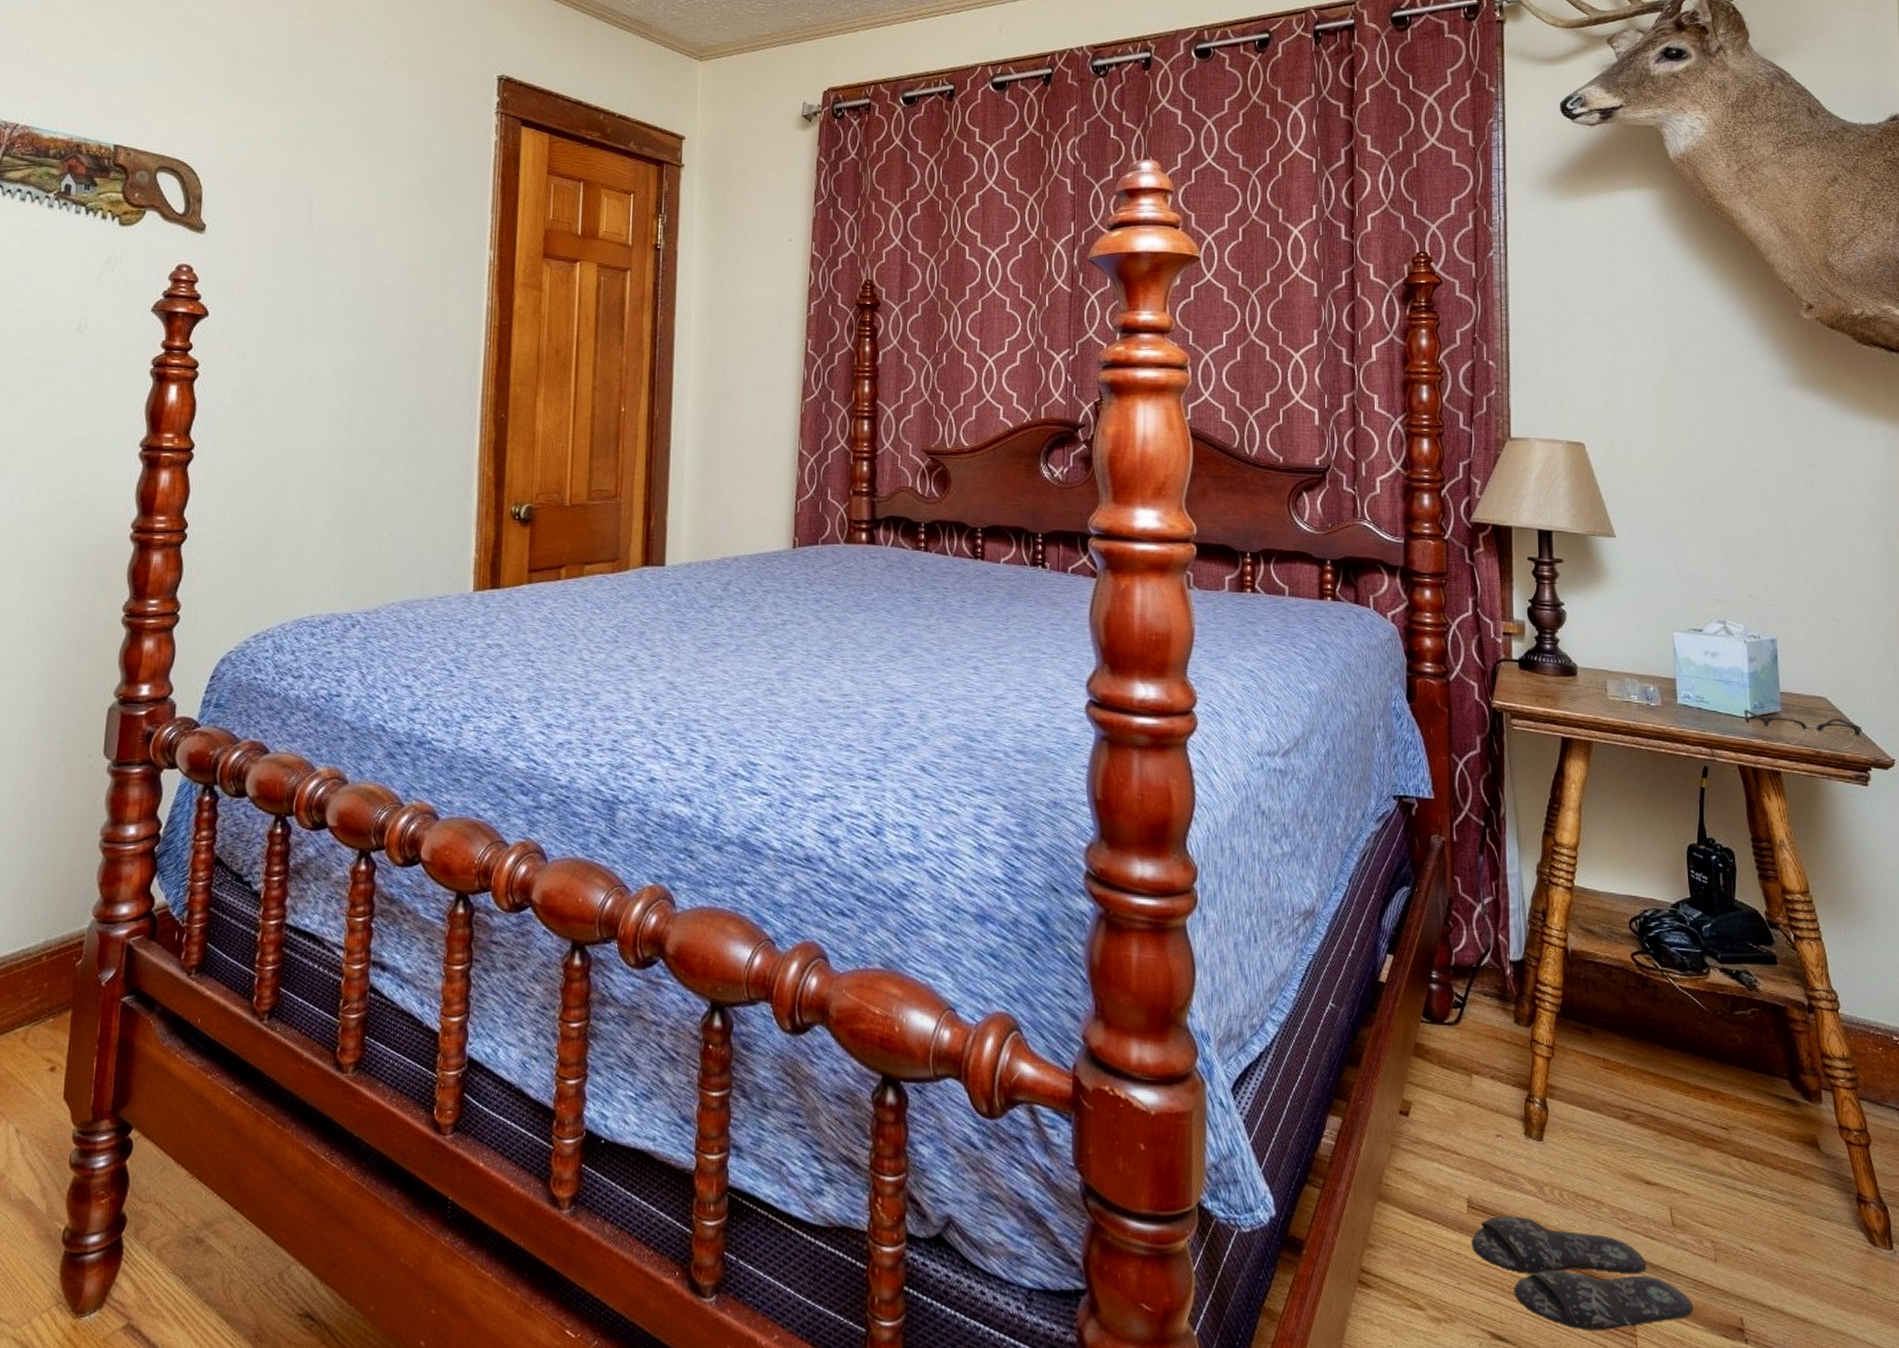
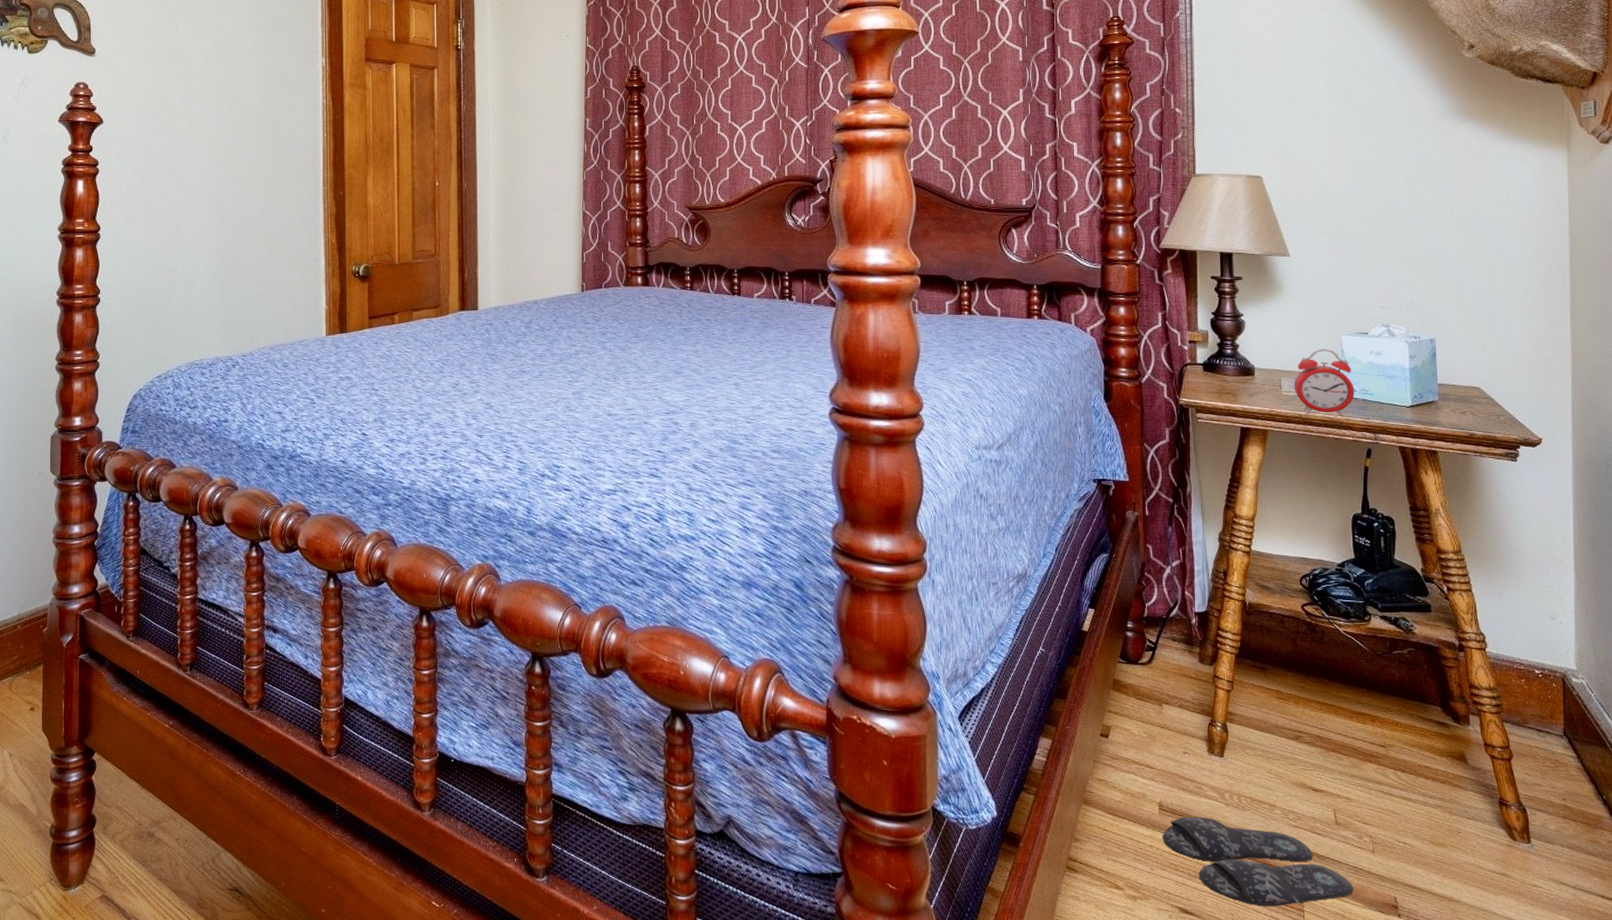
alarm clock: none [1621,646,1689,729] -> present [1294,348,1355,418]
eyeglasses: present [1743,709,1862,749] -> none [1404,399,1513,431]

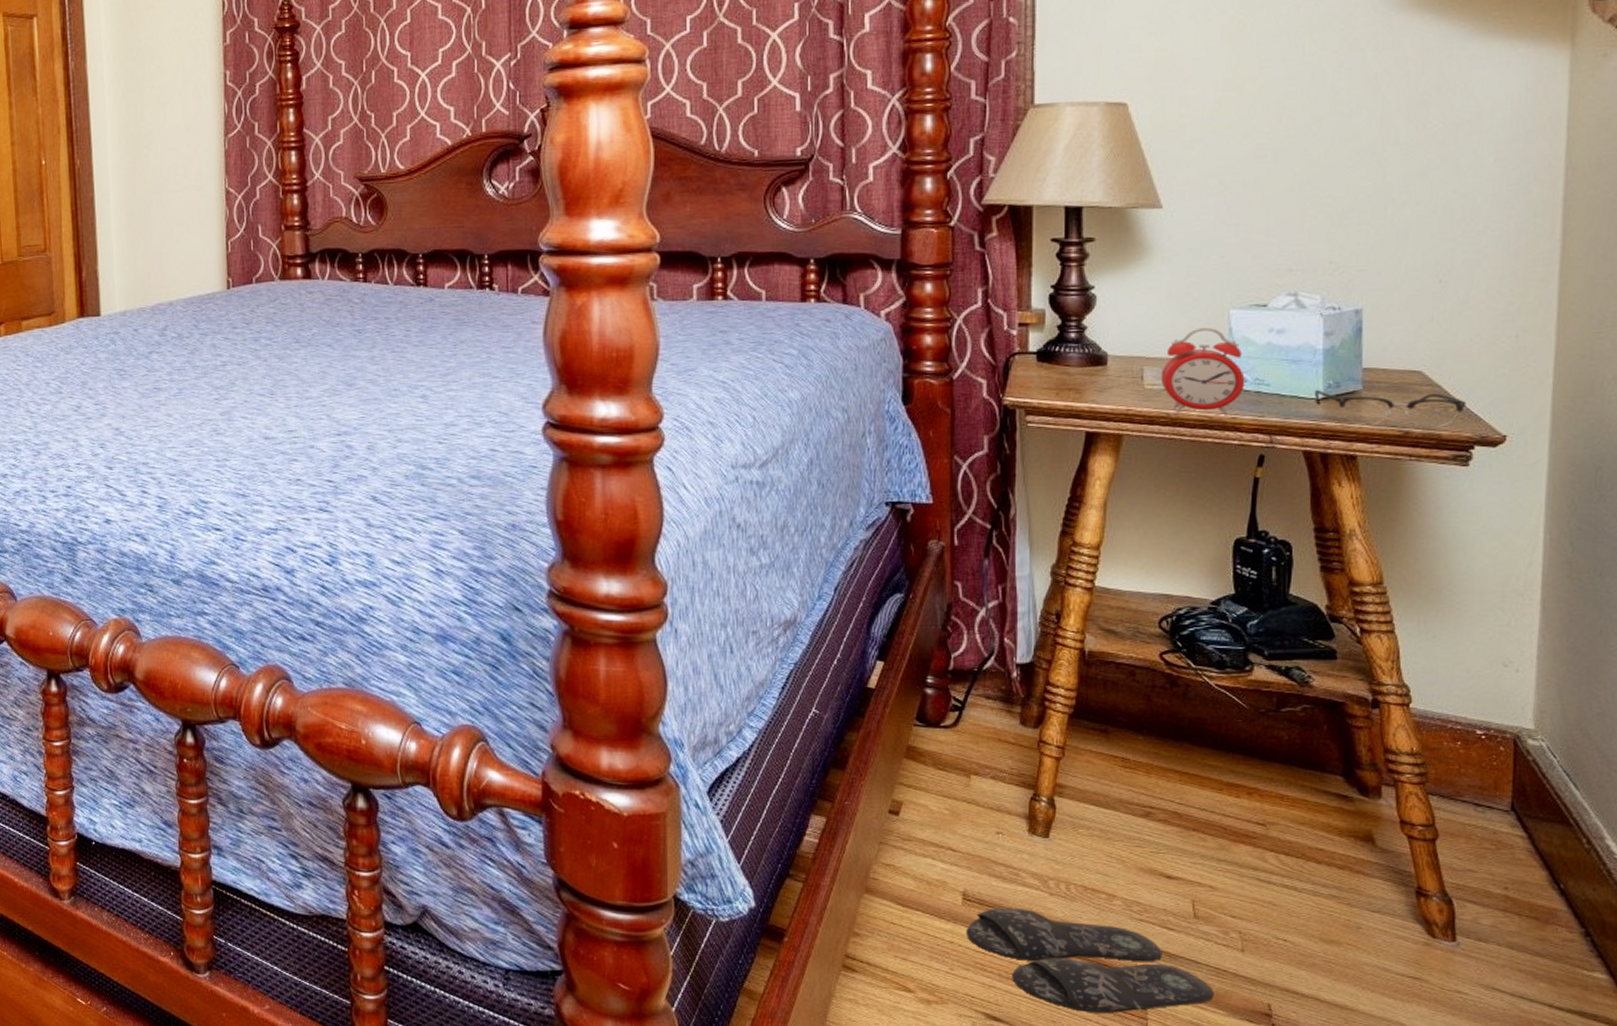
eyeglasses: none [1404,399,1513,431] -> present [1314,389,1467,428]

